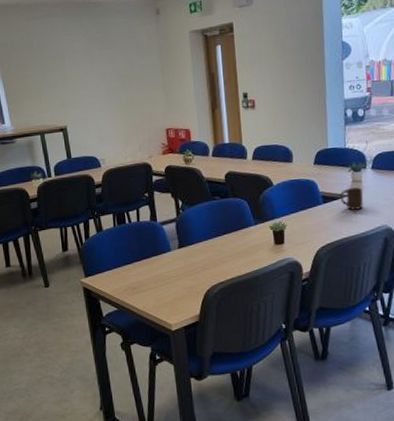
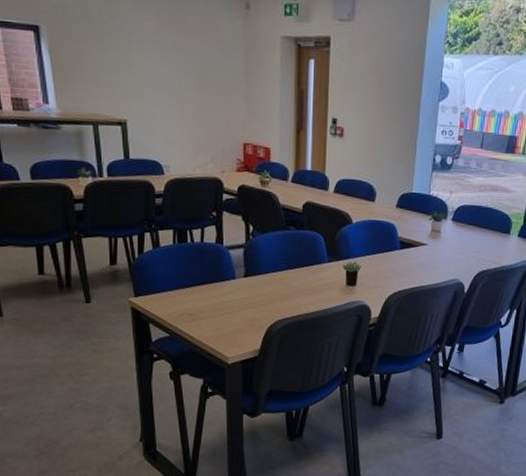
cup: present [339,187,364,210] -> none [417,237,441,260]

